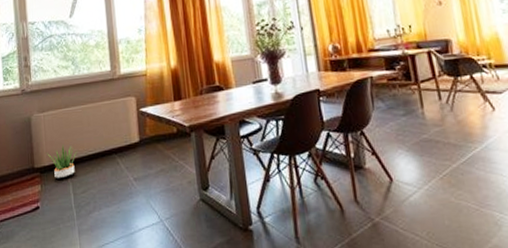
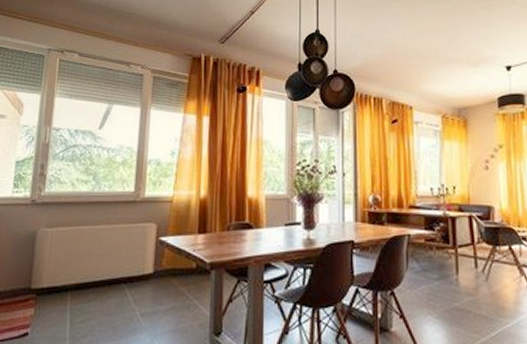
potted plant: present [47,145,77,179] -> none [48,267,82,305]

